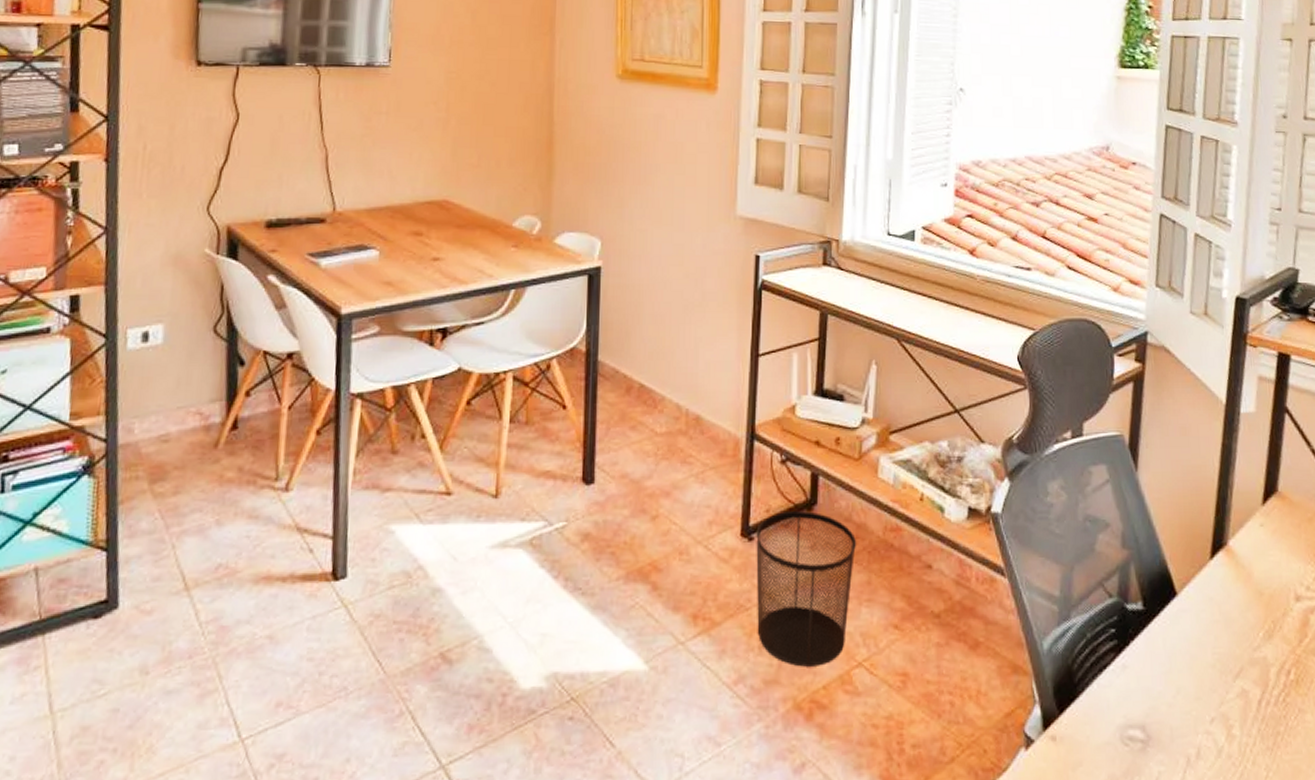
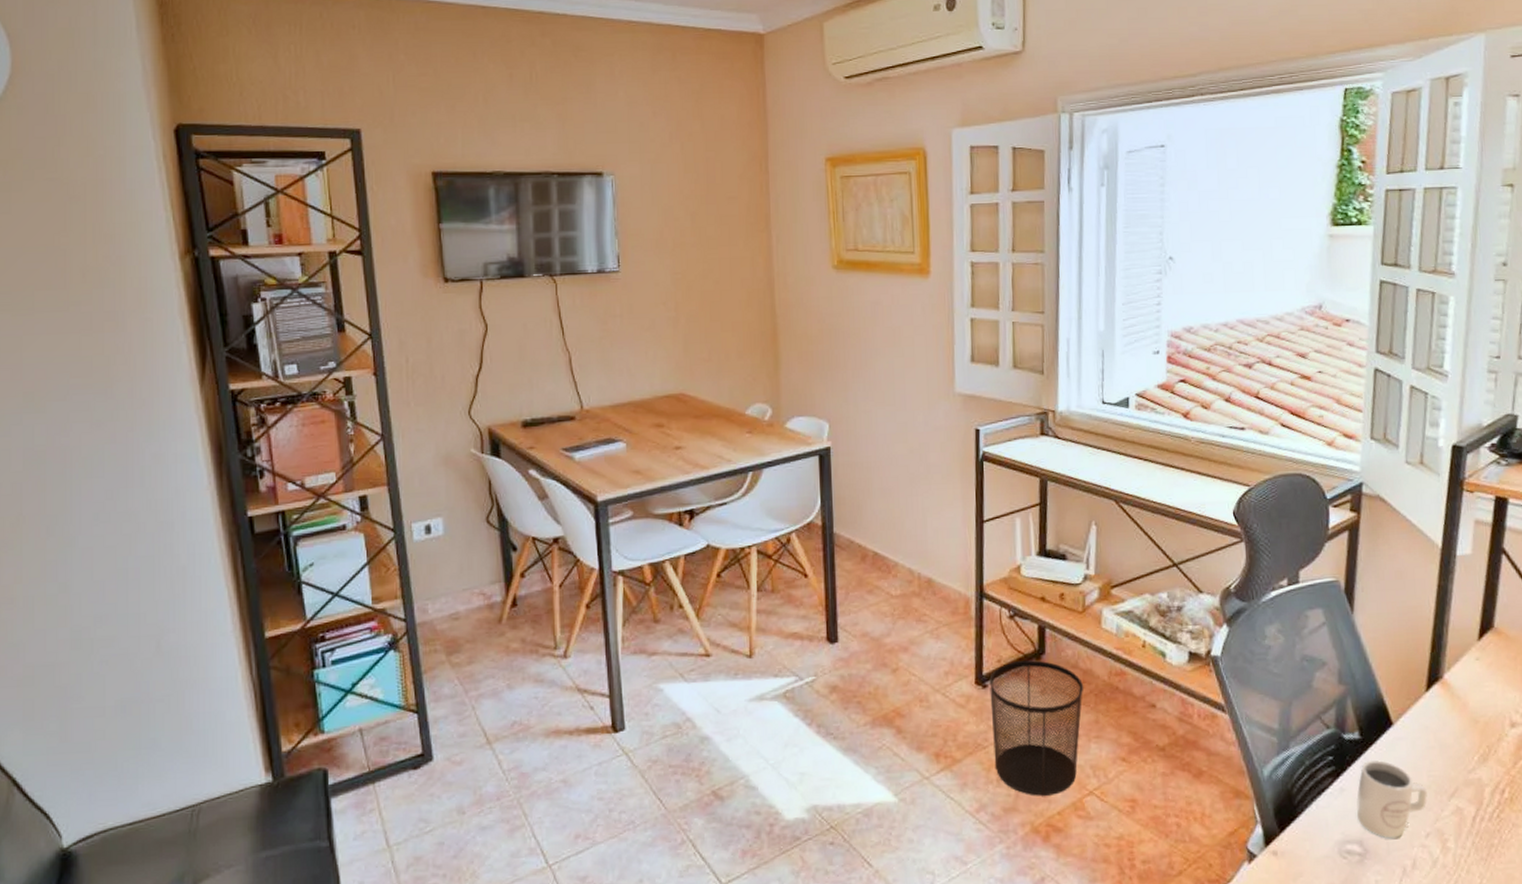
mug: none [1139,634,1212,724] -> present [1356,760,1427,839]

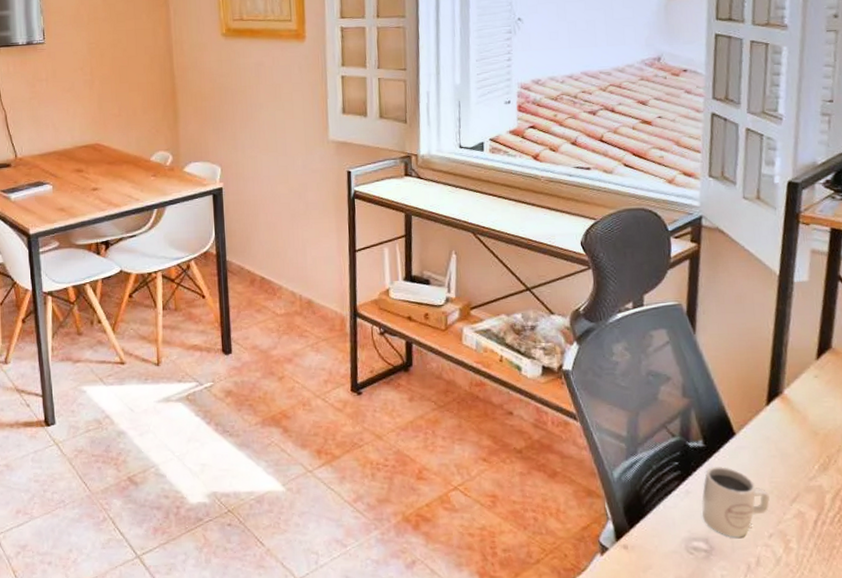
waste bin: present [989,660,1084,796] -> none [363,371,448,490]

